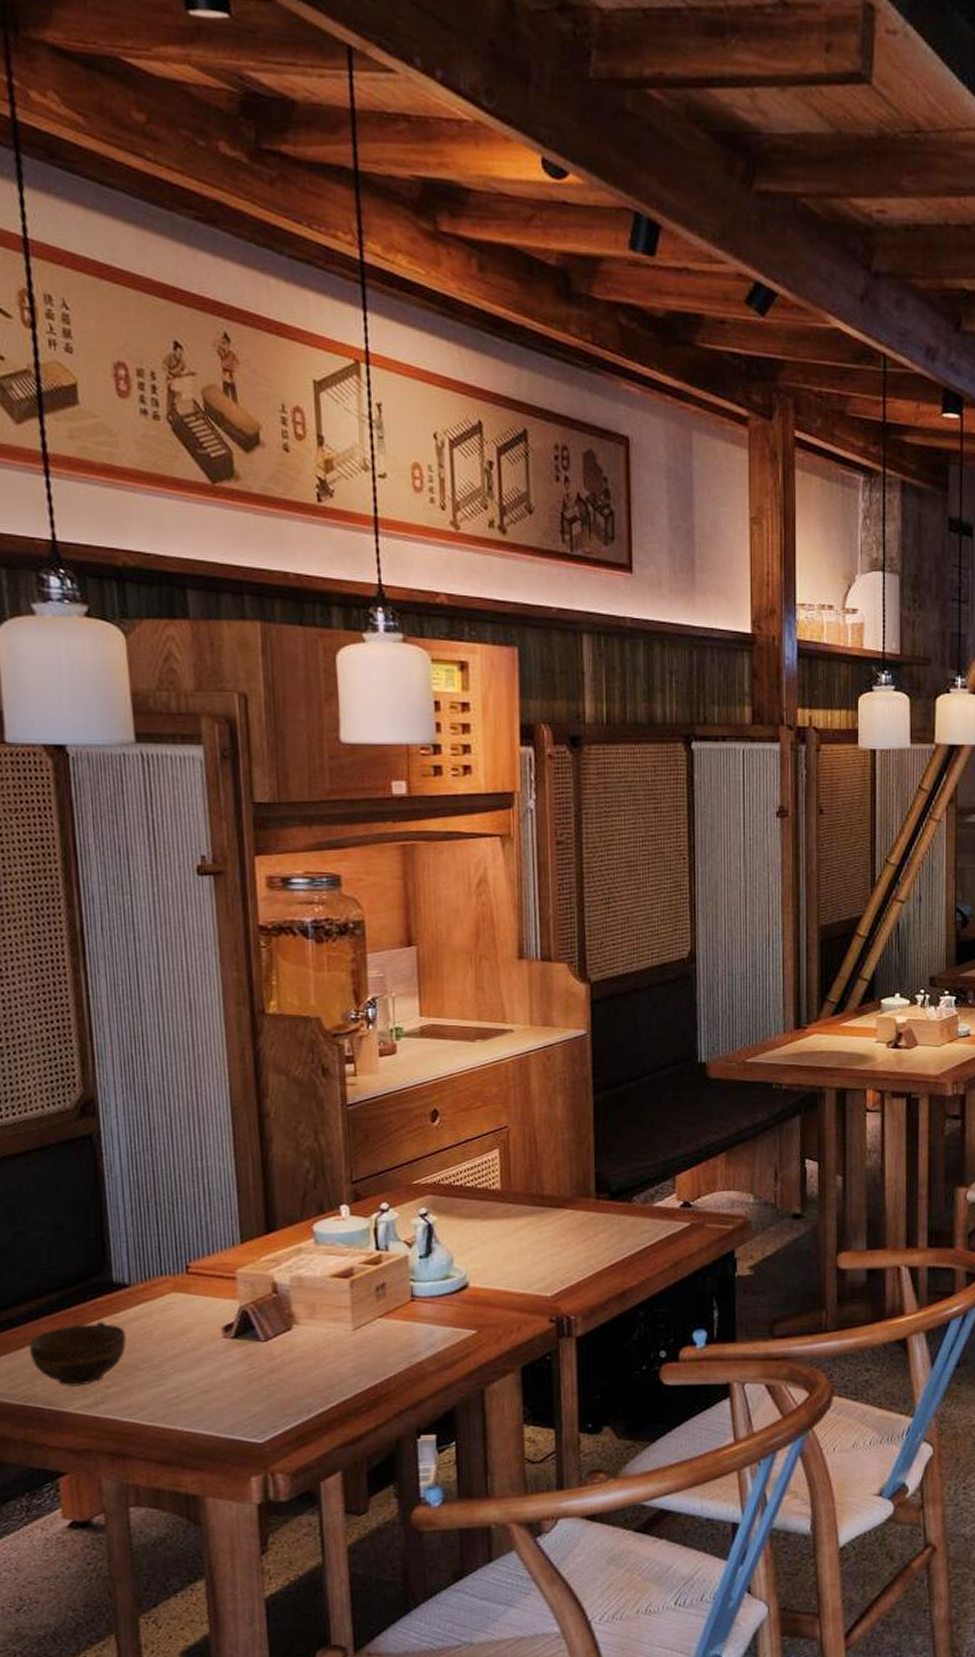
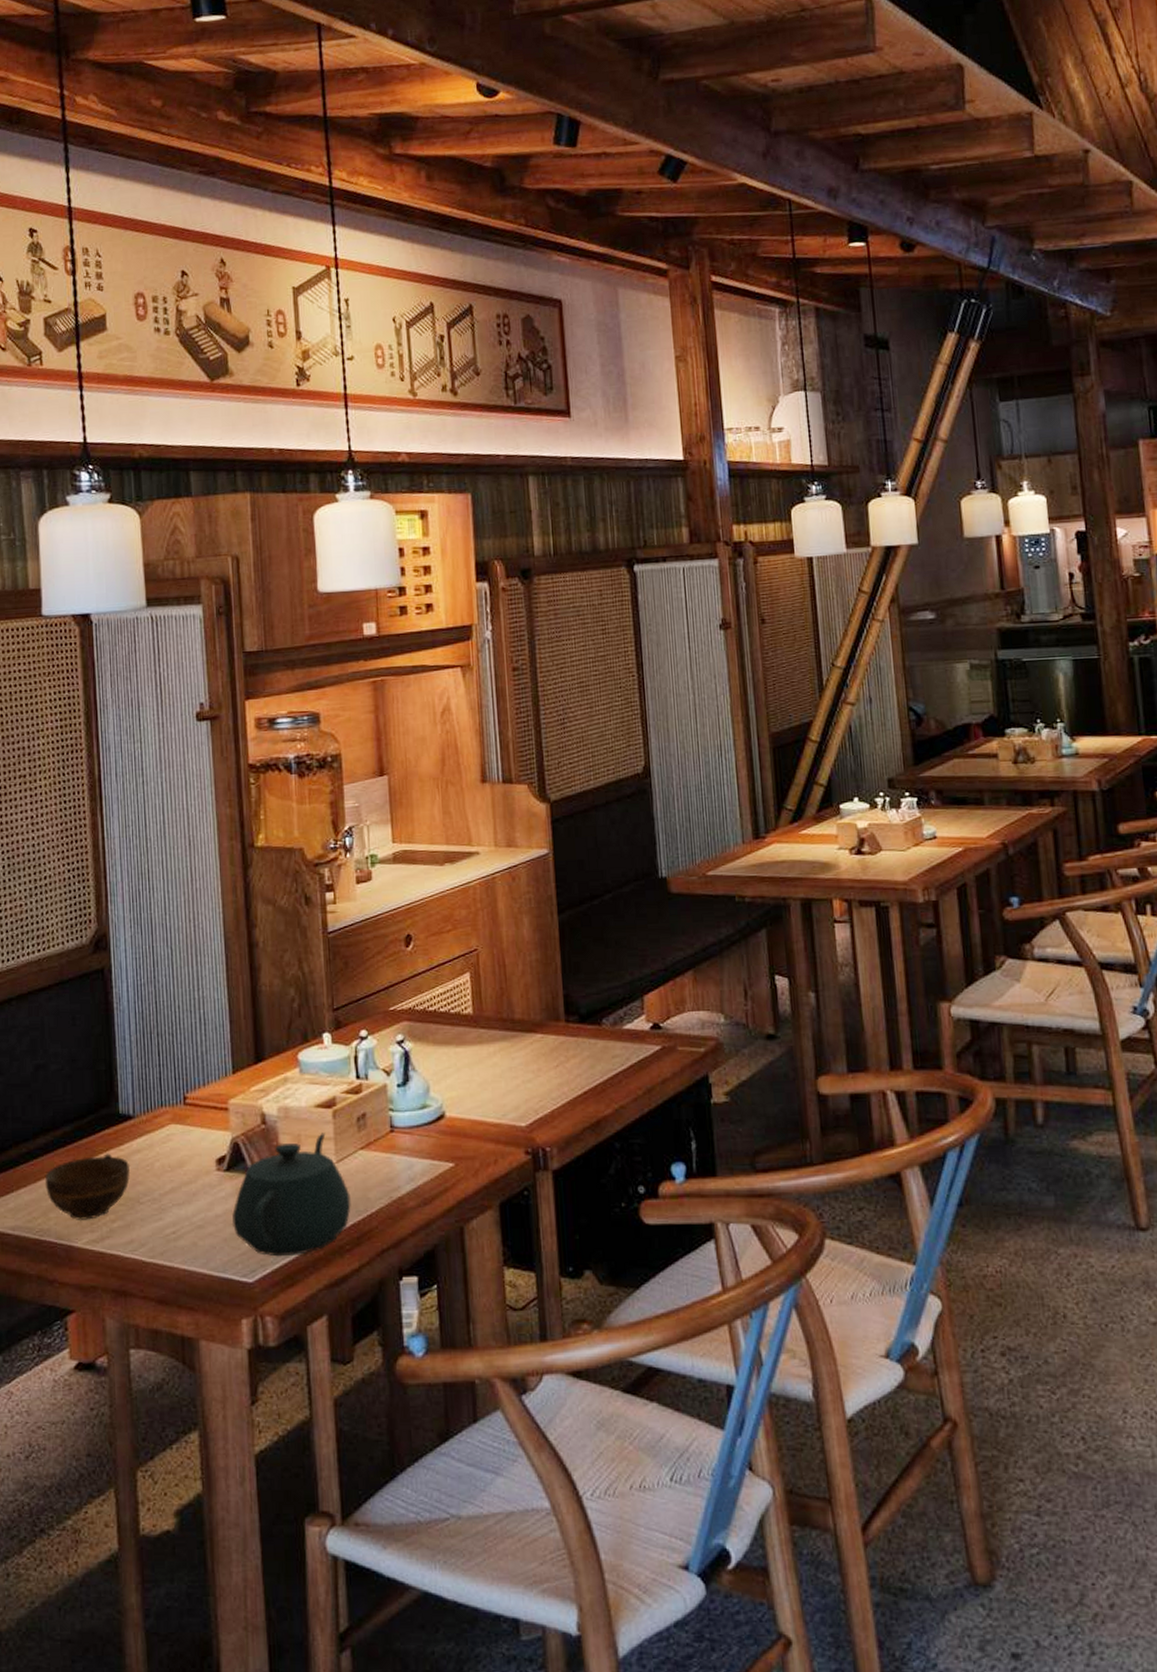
teapot: none [241,1301,368,1419] -> present [232,1133,351,1257]

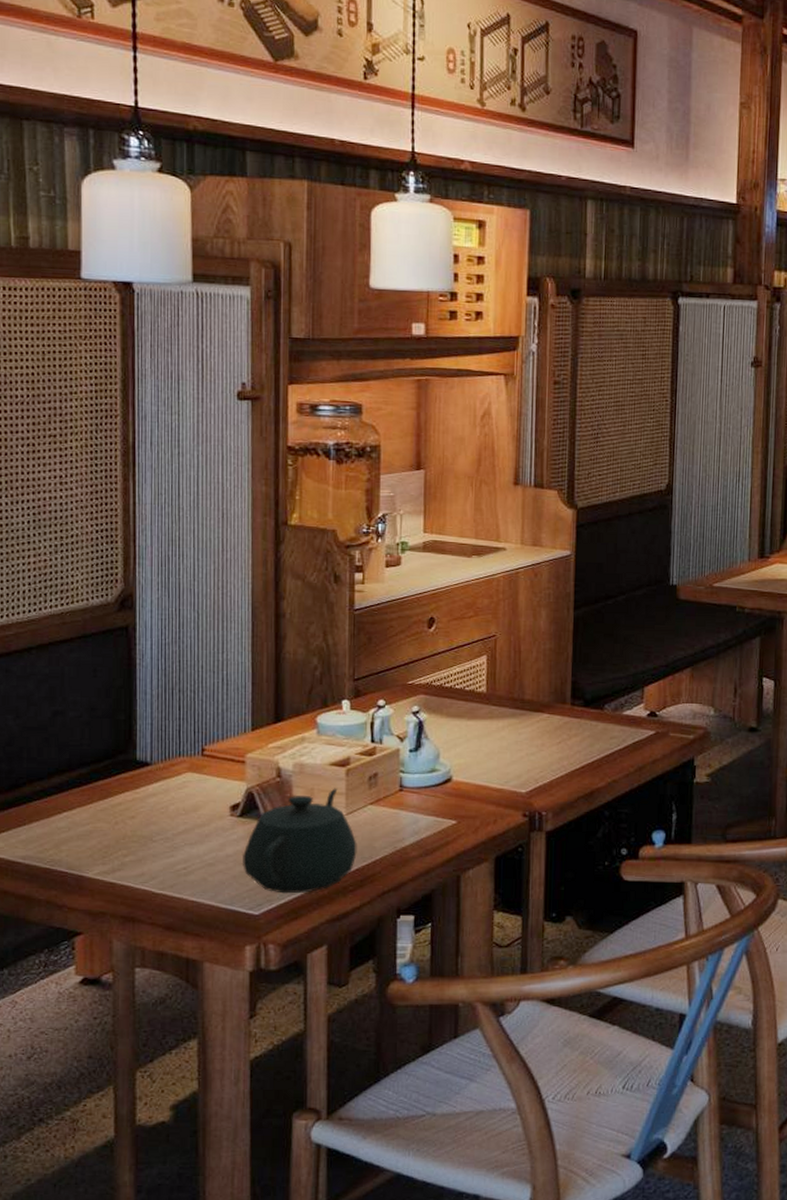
cup: present [44,1153,131,1220] -> none [58,795,145,854]

